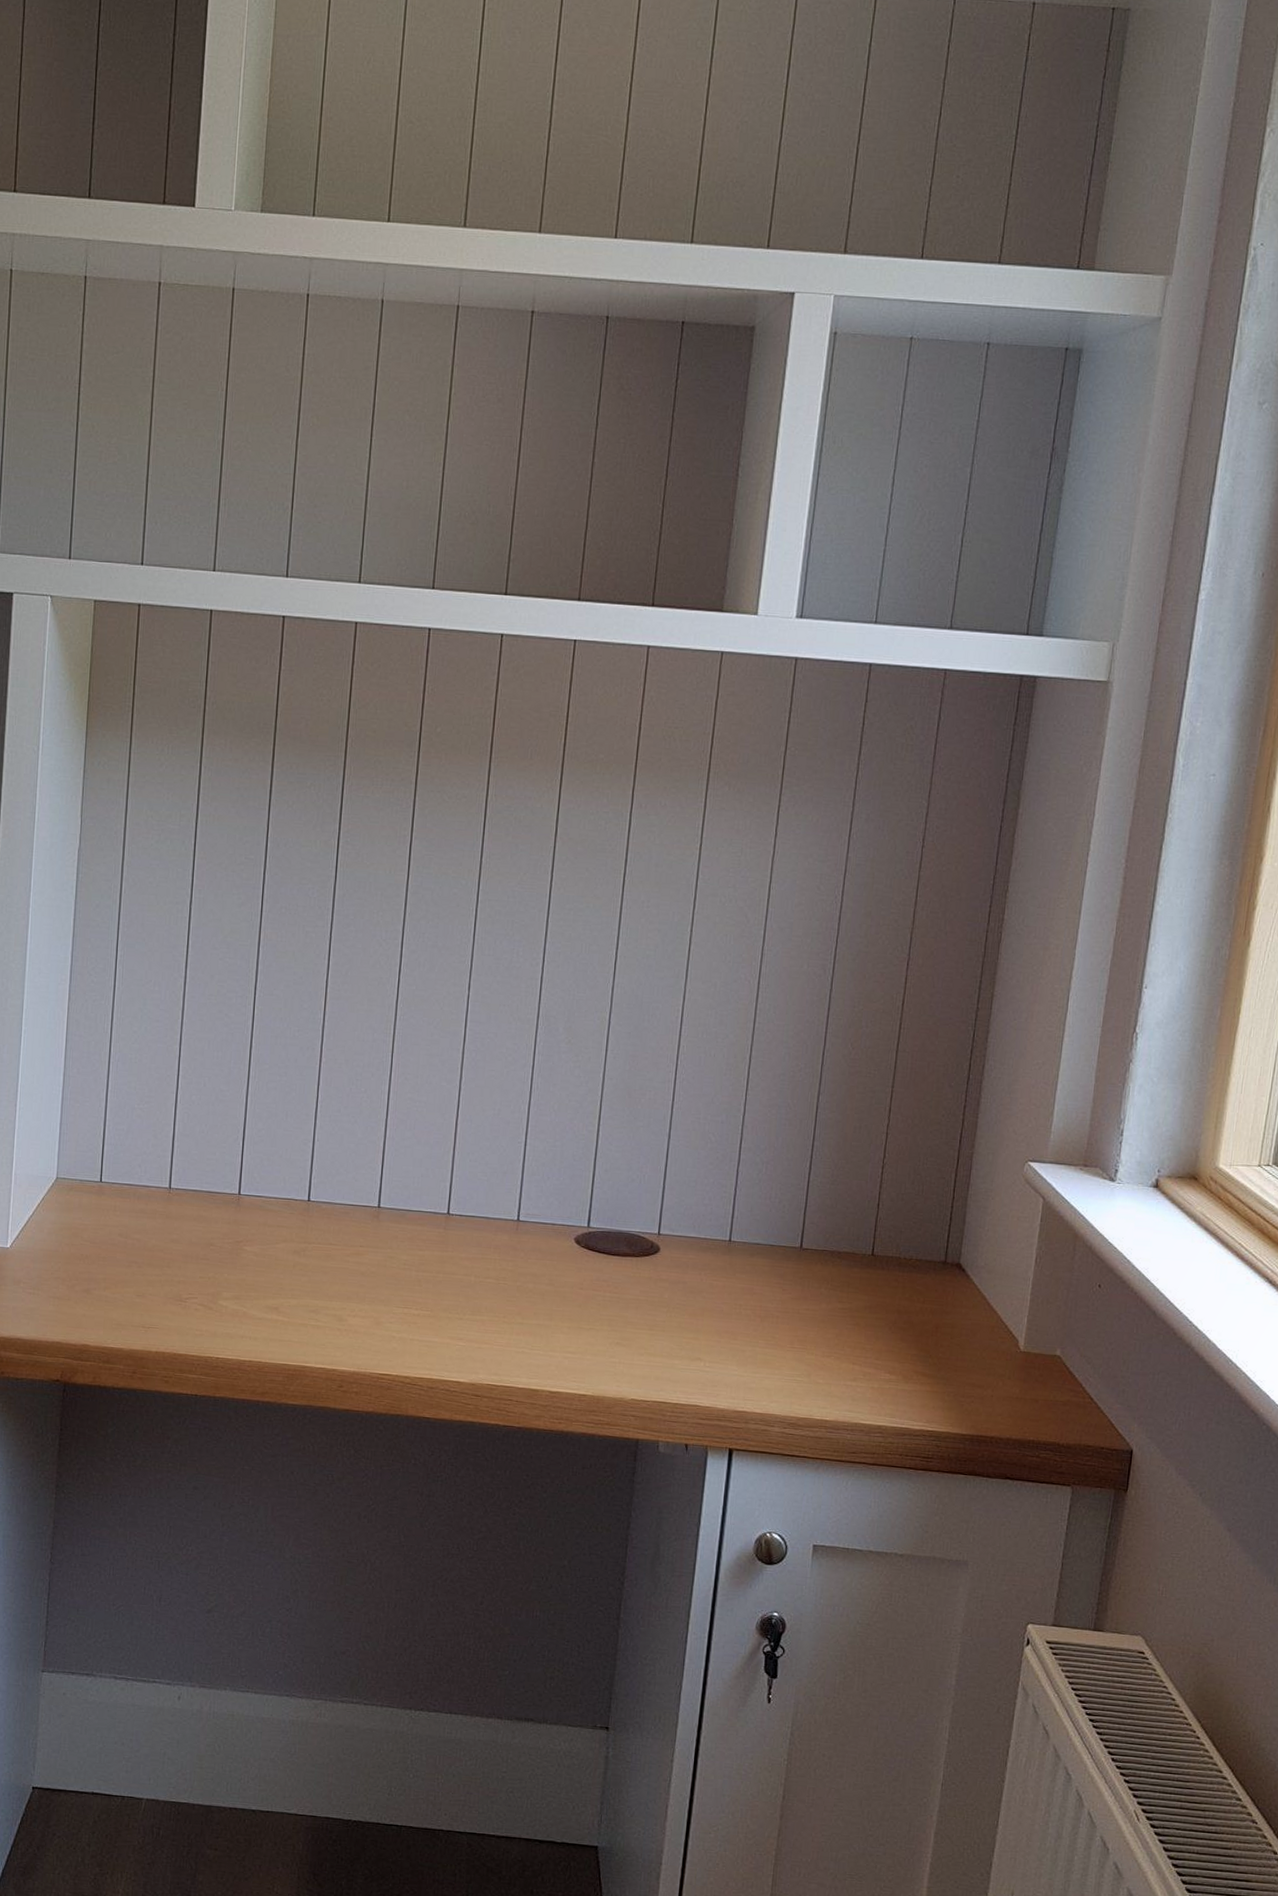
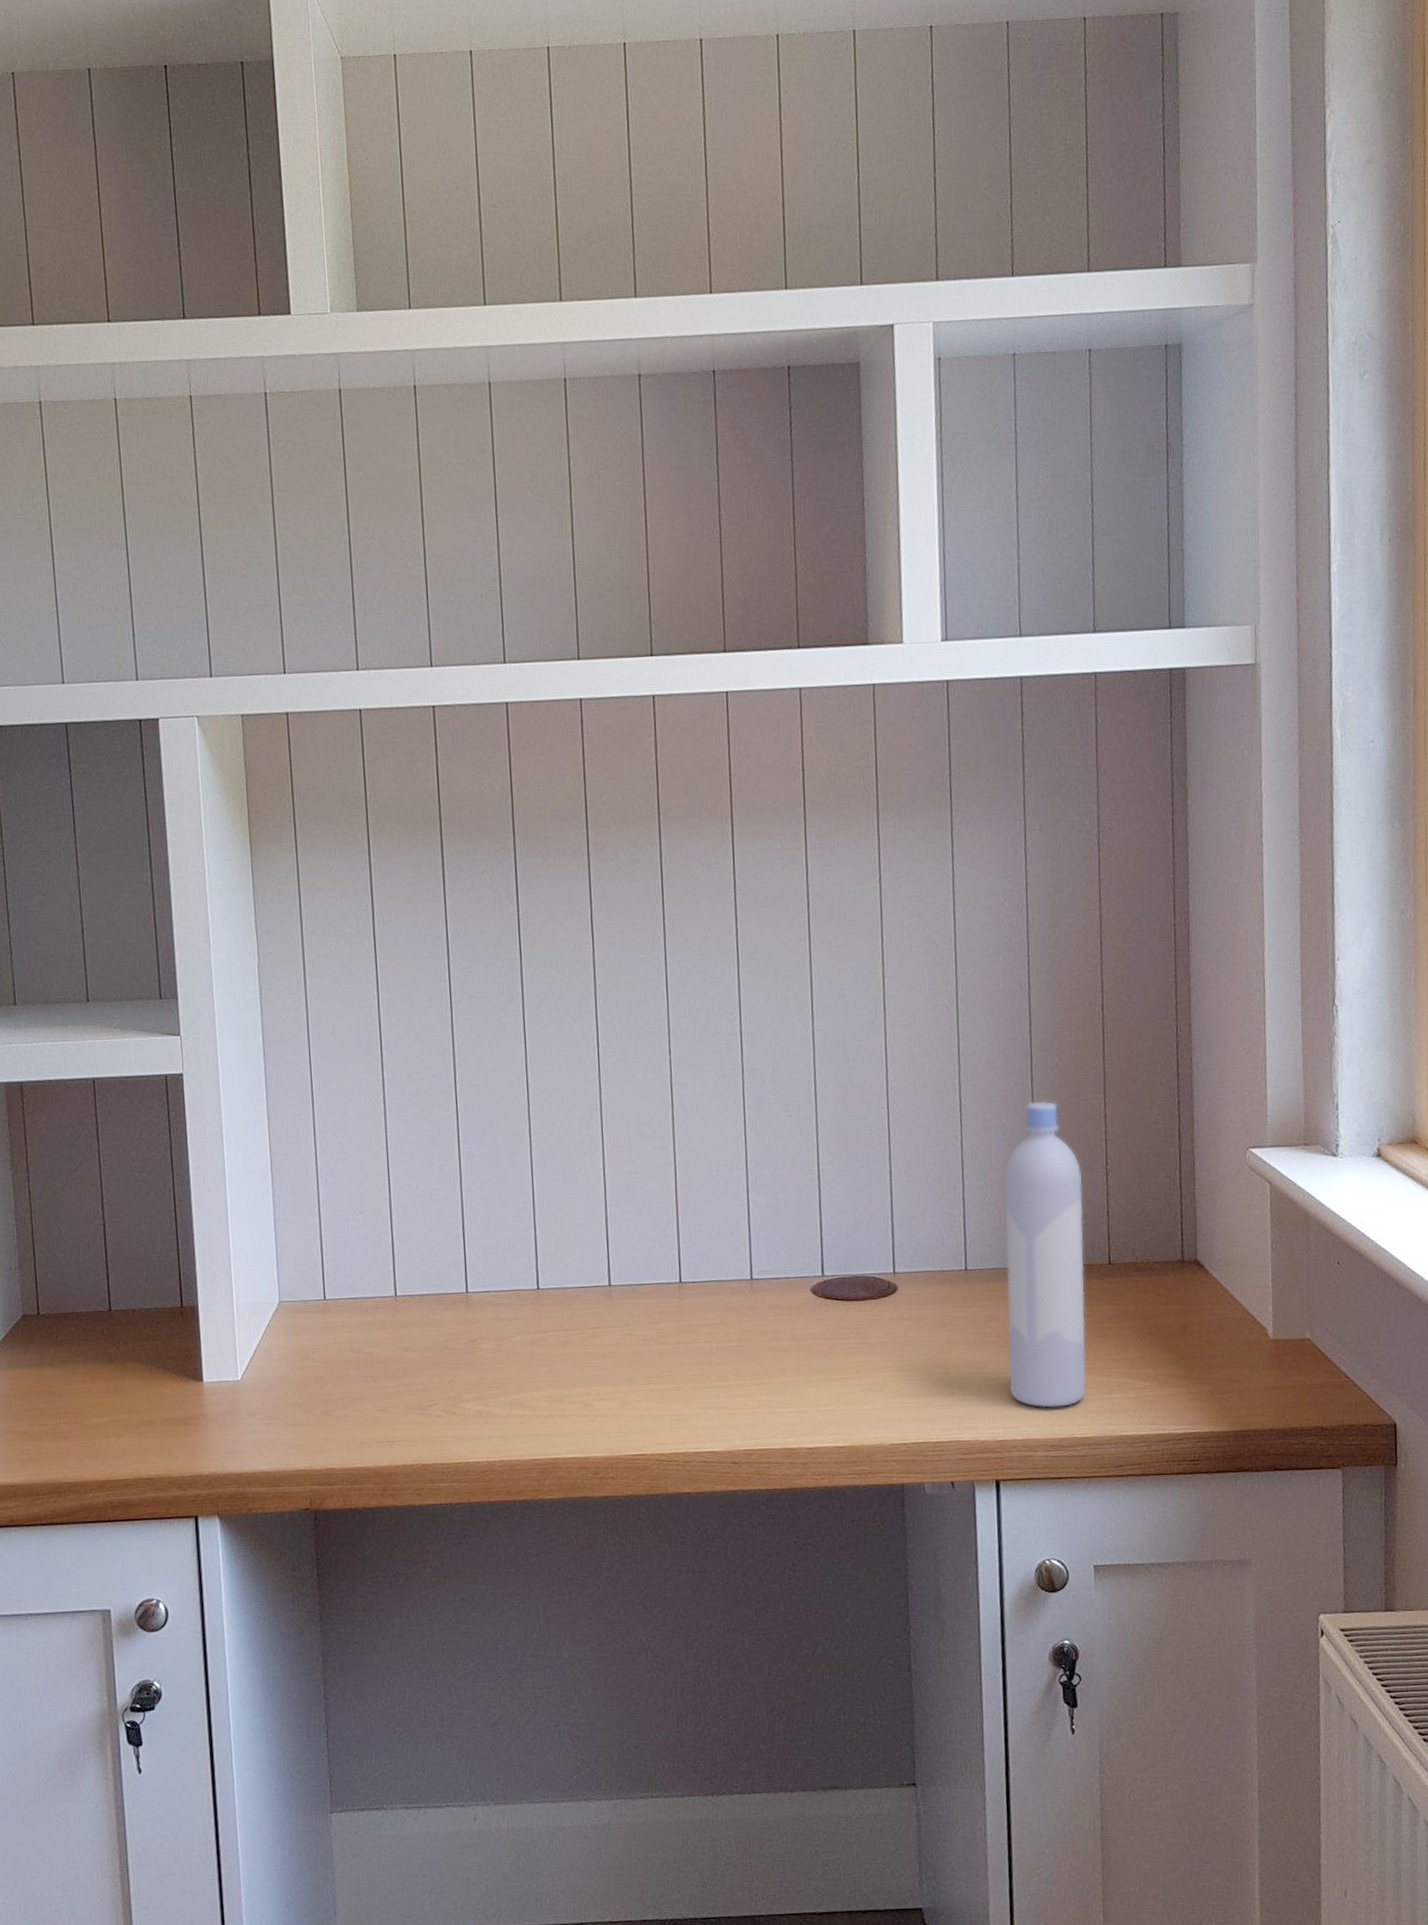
bottle: none [756,1086,859,1388] -> present [1004,1101,1087,1408]

